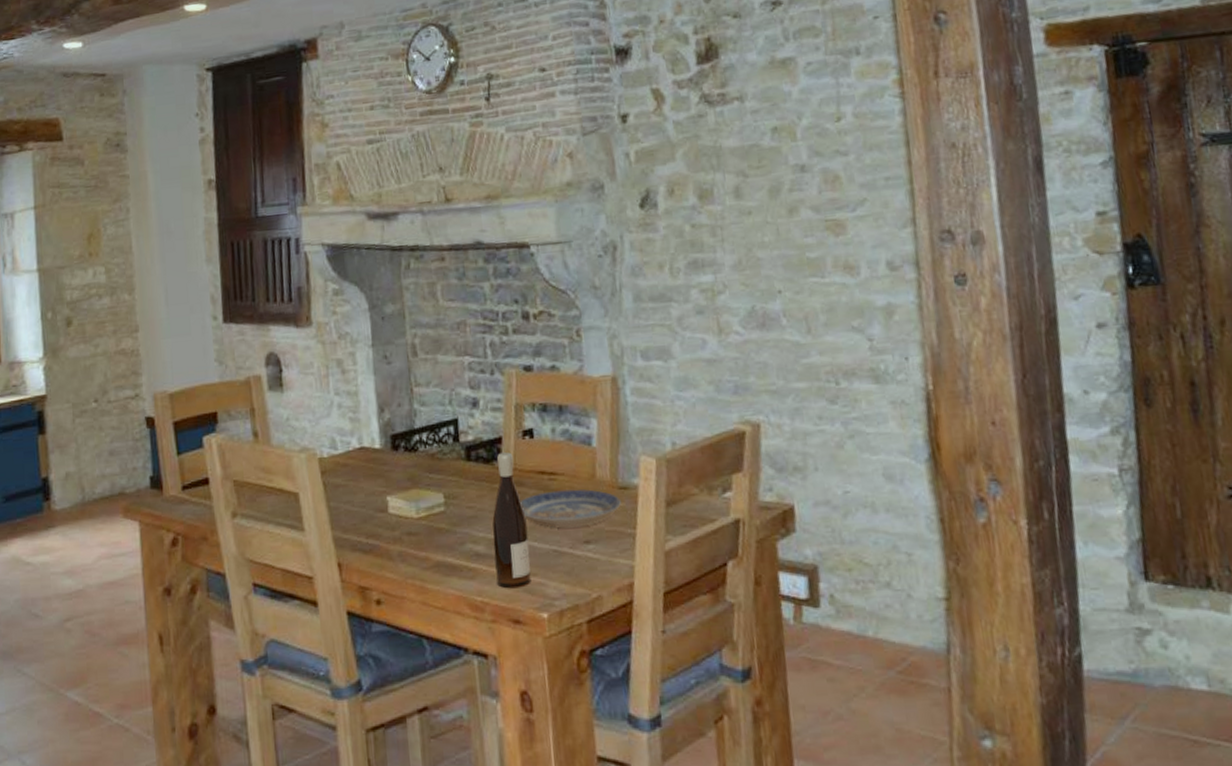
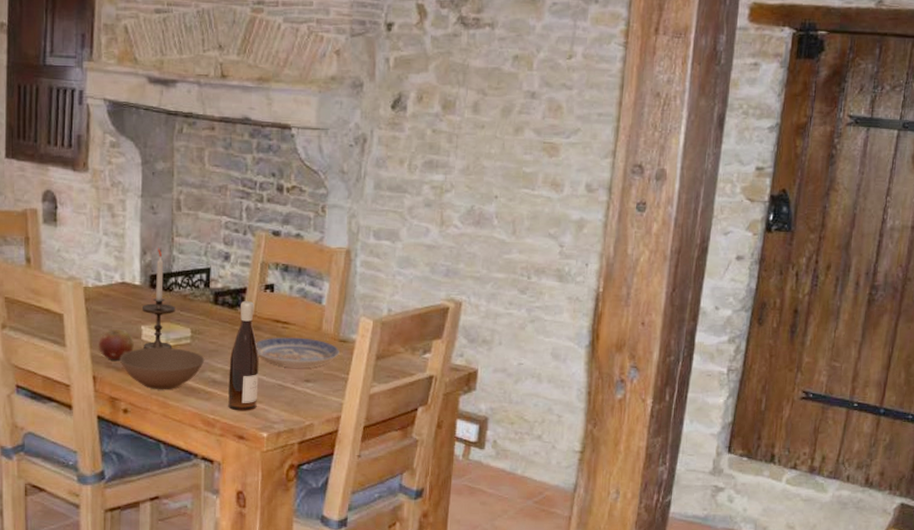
fruit: none [340,502,381,542] -> present [99,328,134,361]
bowl: none [365,518,464,572] -> present [119,347,205,389]
candlestick: none [385,402,424,525] -> present [141,248,175,350]

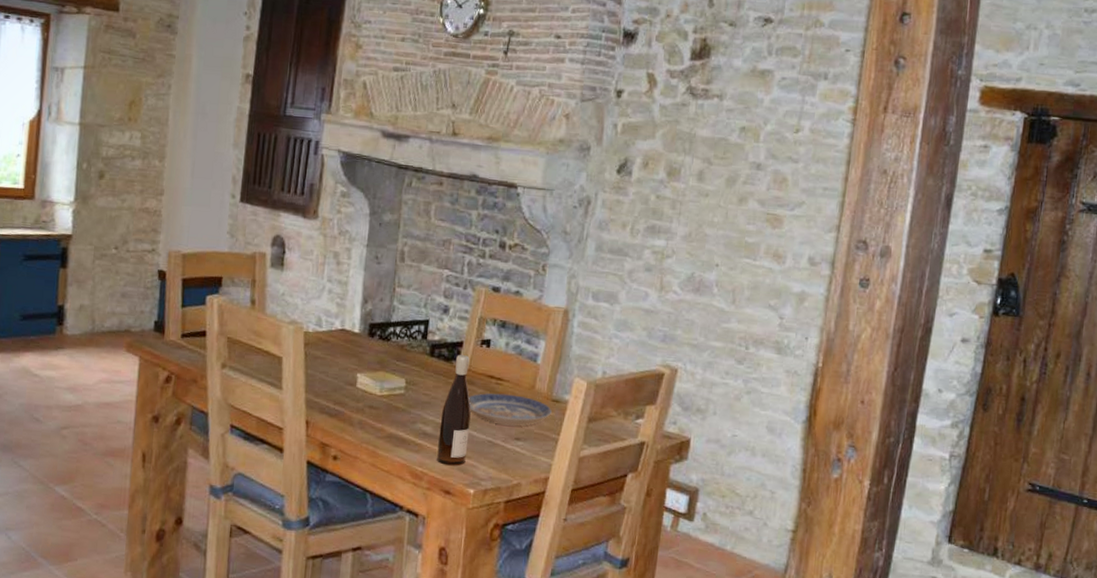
fruit: present [99,328,134,361] -> none [314,375,349,407]
bowl: present [119,347,205,389] -> none [333,395,417,439]
candlestick: present [141,248,175,350] -> none [358,297,392,398]

